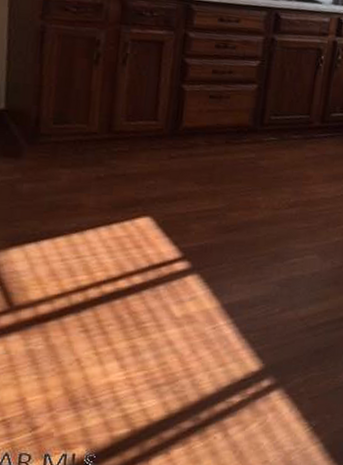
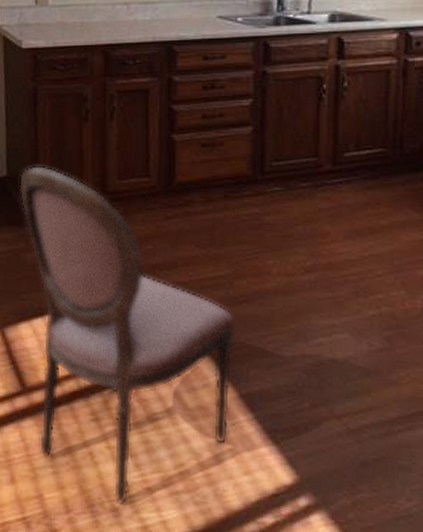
dining chair: none [18,101,225,401] -> present [19,165,235,506]

